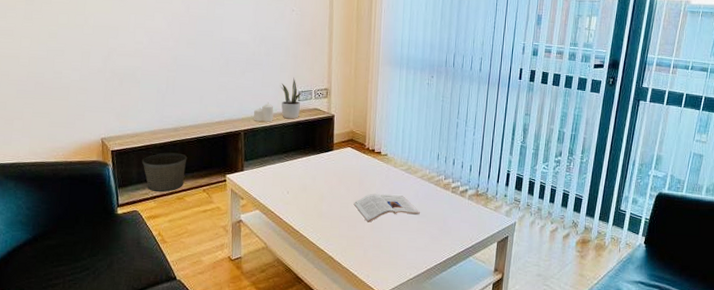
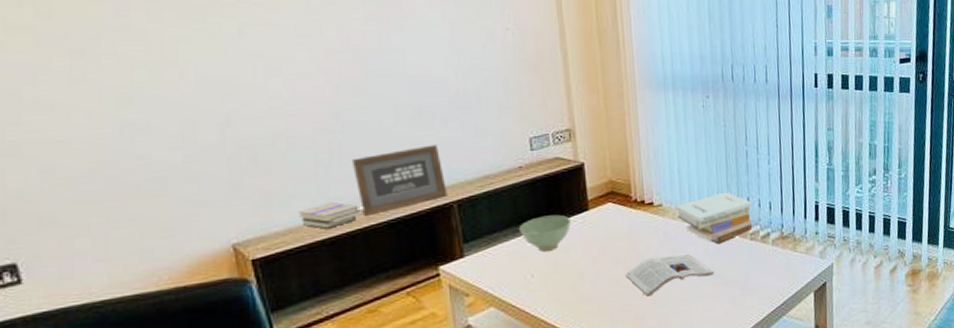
basket: present [141,152,188,192] -> none [303,247,377,308]
books: none [143,119,183,137] -> present [299,202,364,229]
picture frame: none [180,88,238,132] -> present [351,144,447,216]
candle: present [253,102,274,123] -> none [469,157,498,188]
potted plant: present [281,77,303,120] -> none [503,120,536,178]
bowl: none [282,150,320,176] -> present [518,214,572,252]
books: none [397,152,457,192] -> present [675,191,753,244]

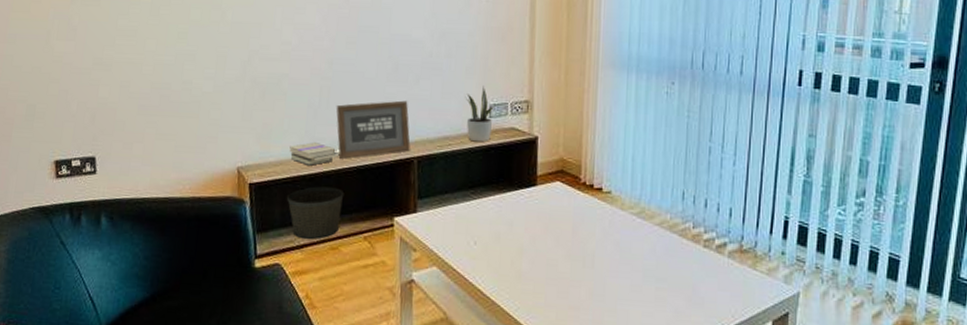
basket: none [303,247,377,308] -> present [286,186,345,239]
potted plant: none [503,120,536,178] -> present [466,86,496,144]
bowl: present [518,214,572,252] -> none [468,184,519,221]
magazine: present [625,254,714,297] -> none [564,246,658,287]
books: present [675,191,753,244] -> none [625,189,710,245]

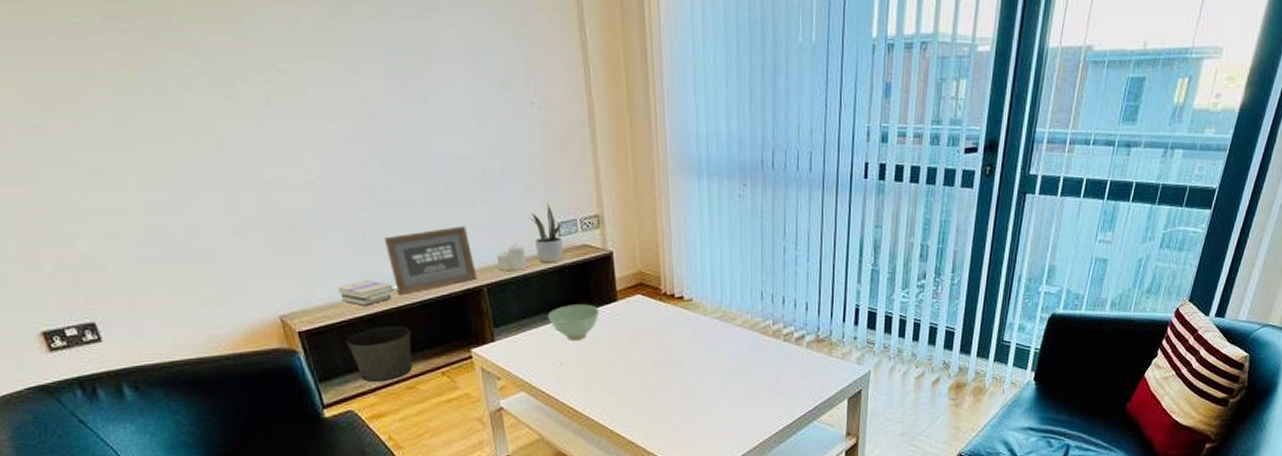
candle: none [430,119,457,148] -> present [497,241,527,272]
bowl: none [468,184,519,221] -> present [547,304,600,340]

